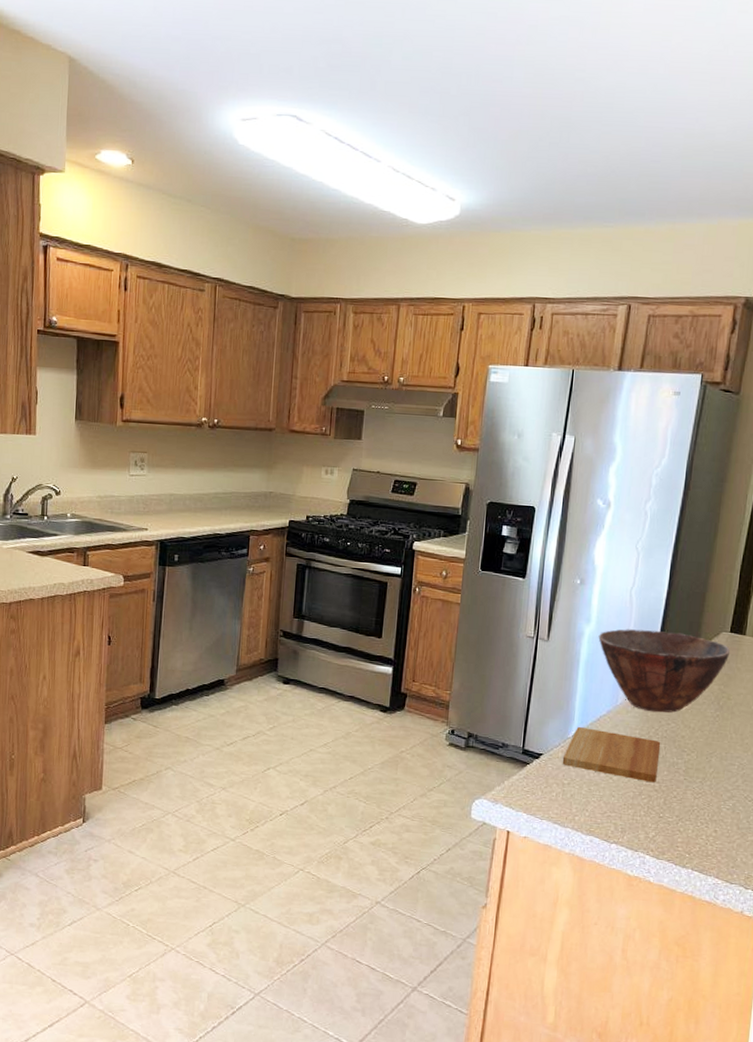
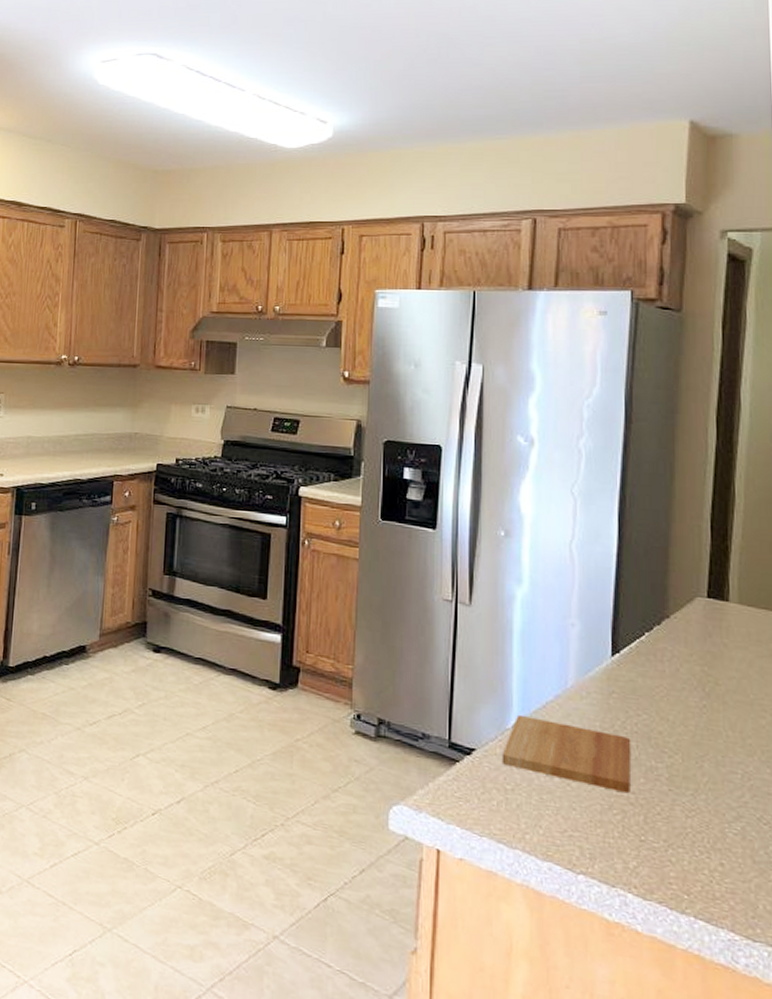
bowl: present [598,629,730,713] -> none [534,592,710,701]

